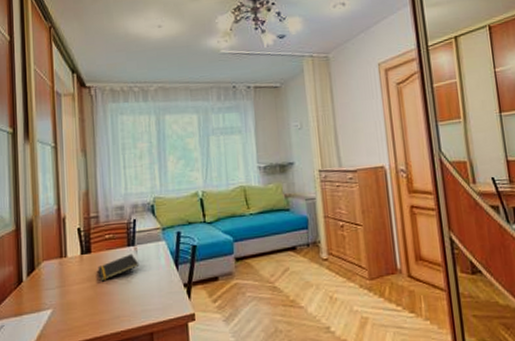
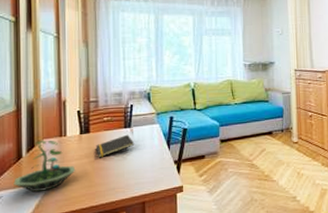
terrarium: none [15,262,78,321] -> present [13,140,76,192]

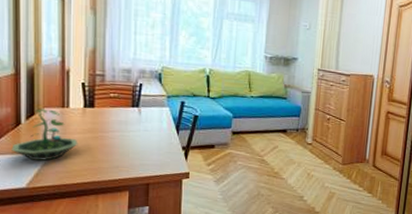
notepad: present [95,134,135,157] -> none [100,114,142,134]

